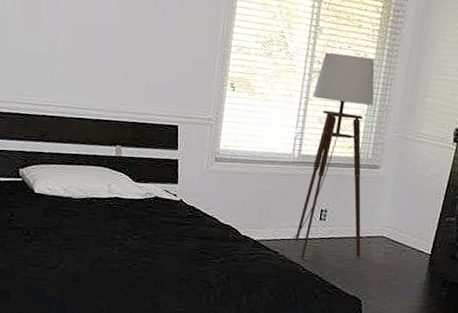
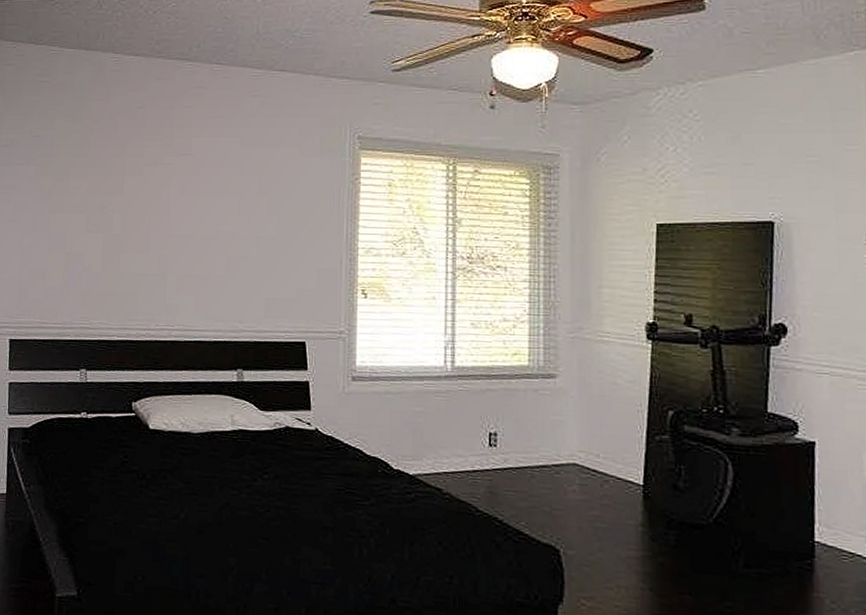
floor lamp: present [265,52,375,259] -> none [424,246,549,497]

